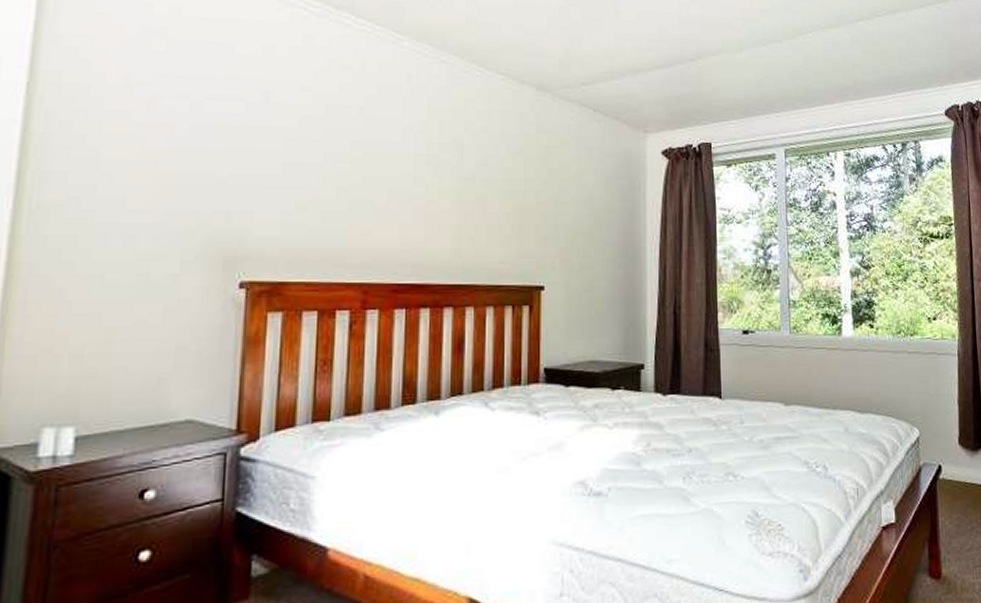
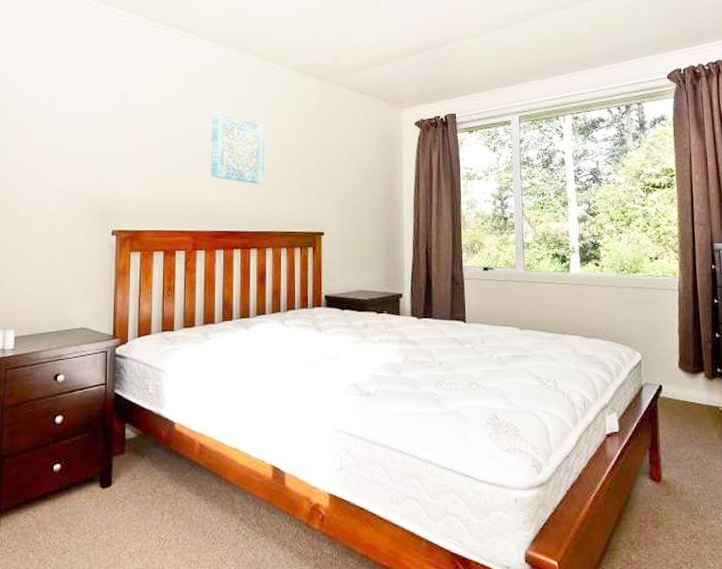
wall art: none [390,124,468,224] -> present [211,111,266,185]

